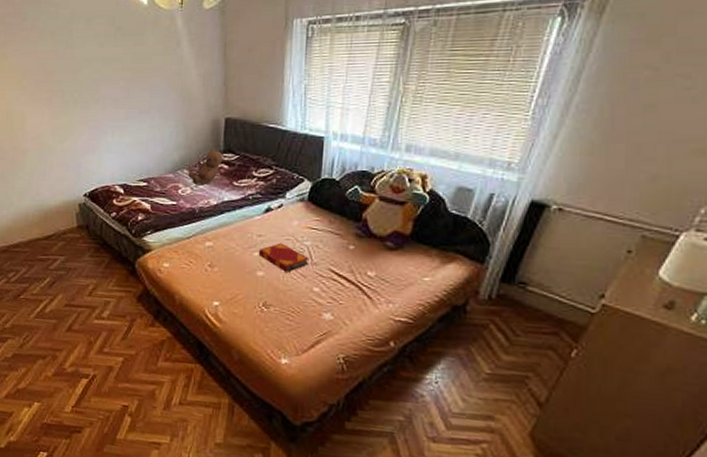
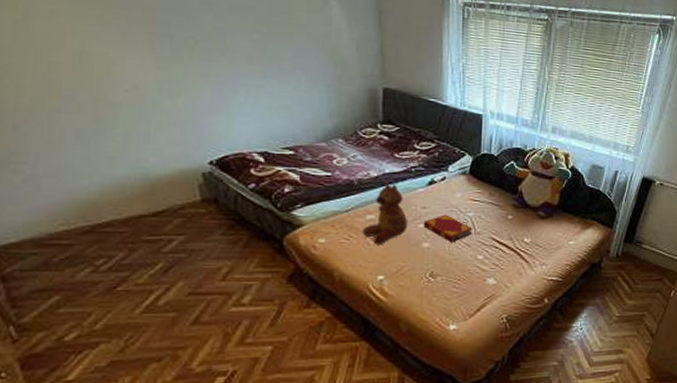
teddy bear: present [188,148,223,185] -> none [344,118,383,156]
teddy bear: none [201,207,244,272] -> present [363,179,408,245]

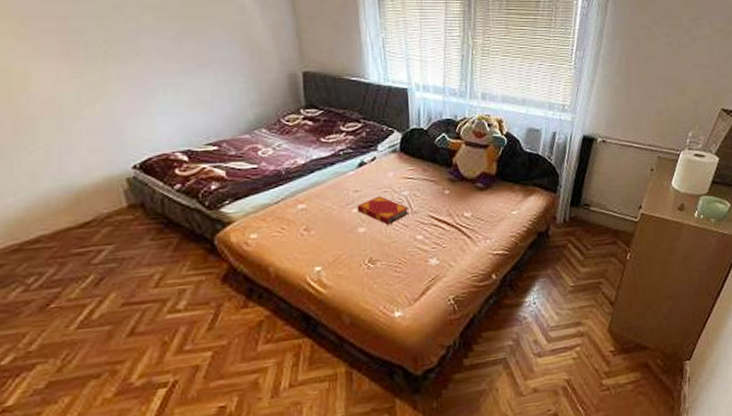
teddy bear: present [363,179,408,245] -> none [295,166,342,235]

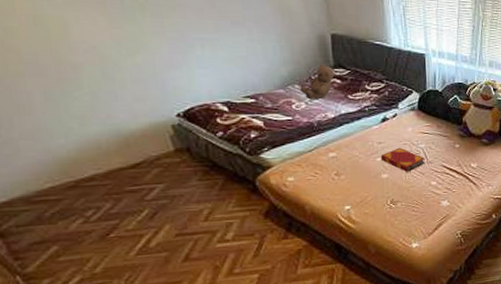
teddy bear: none [267,104,306,145] -> present [300,64,335,100]

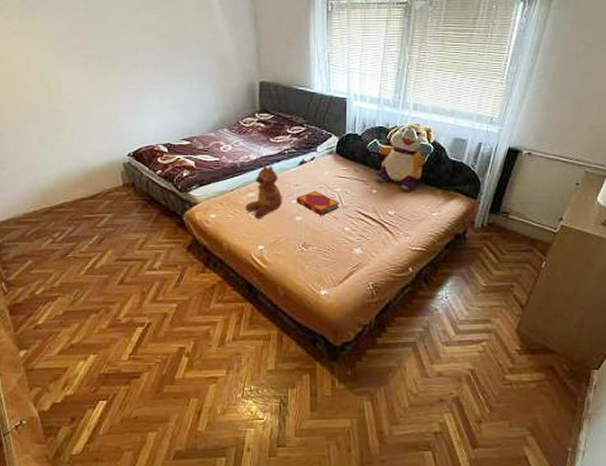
teddy bear: present [300,64,335,100] -> none [228,109,260,143]
teddy bear: none [327,120,367,180] -> present [245,162,283,219]

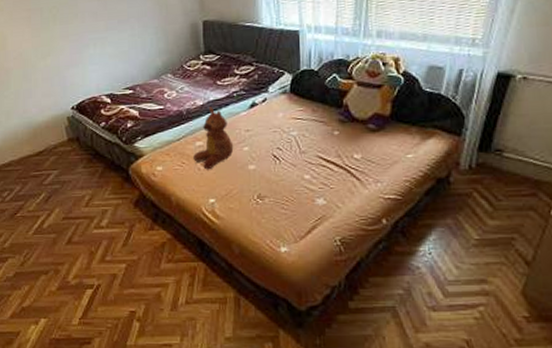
hardback book: present [296,191,340,216] -> none [248,135,298,163]

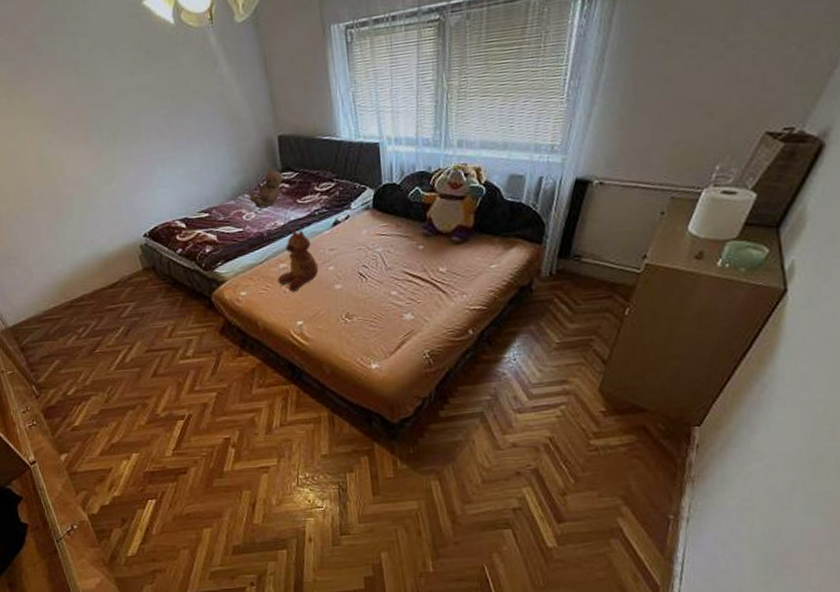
teddy bear: none [172,51,205,88] -> present [250,169,283,209]

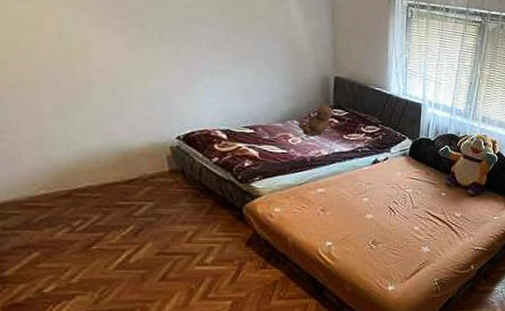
teddy bear: present [278,227,319,292] -> none [314,158,354,216]

